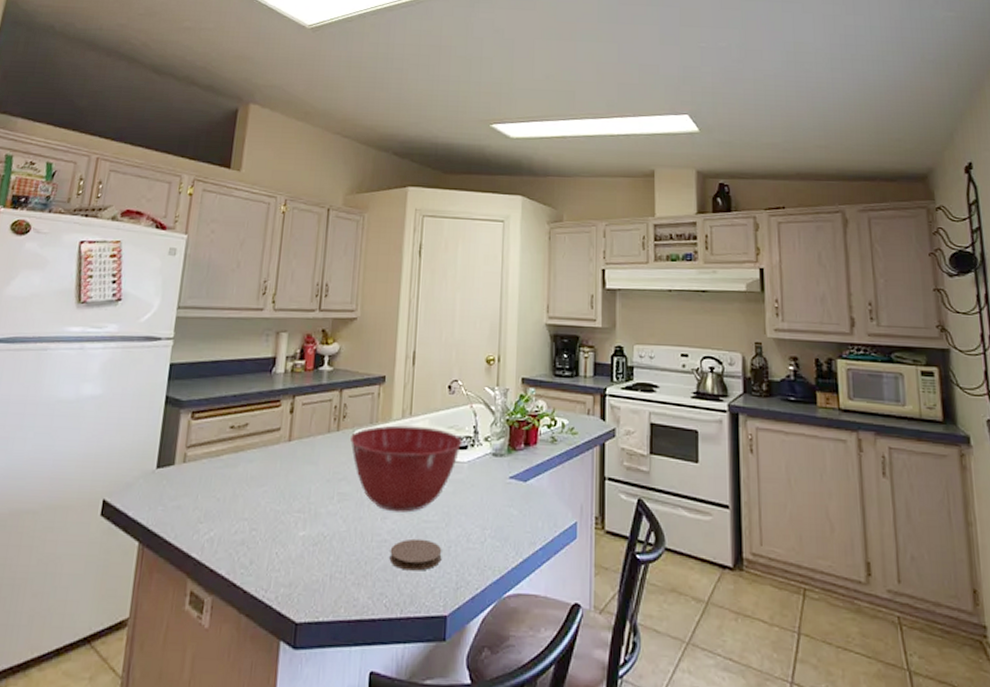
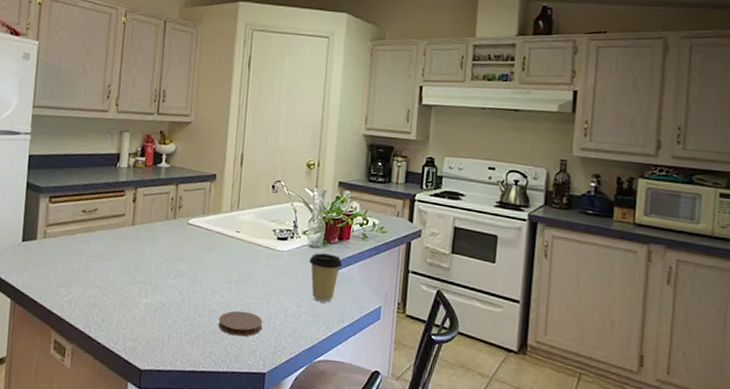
mixing bowl: present [350,425,463,513] -> none [185,217,283,290]
coffee cup: none [493,462,531,522] -> present [309,253,343,303]

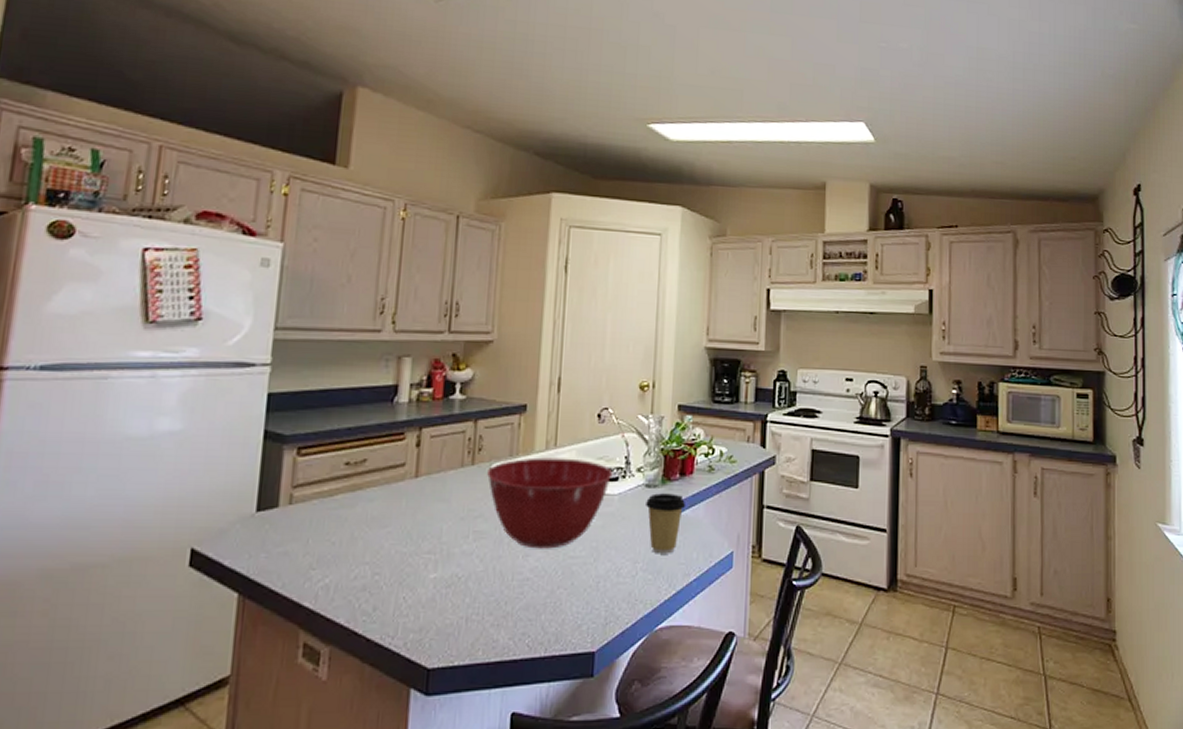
mixing bowl: none [185,217,283,290] -> present [487,457,613,549]
coaster: present [218,310,263,337] -> none [532,575,590,609]

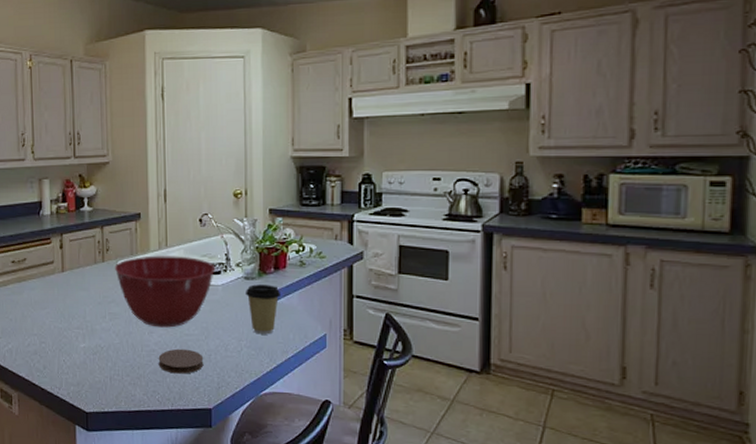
coaster: none [532,575,590,609] -> present [158,348,204,374]

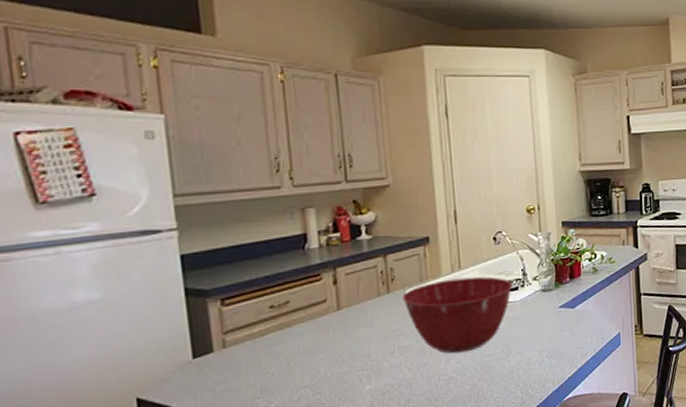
coaster: present [158,348,204,374] -> none [457,370,506,398]
coffee cup: present [246,284,282,335] -> none [544,294,578,343]

